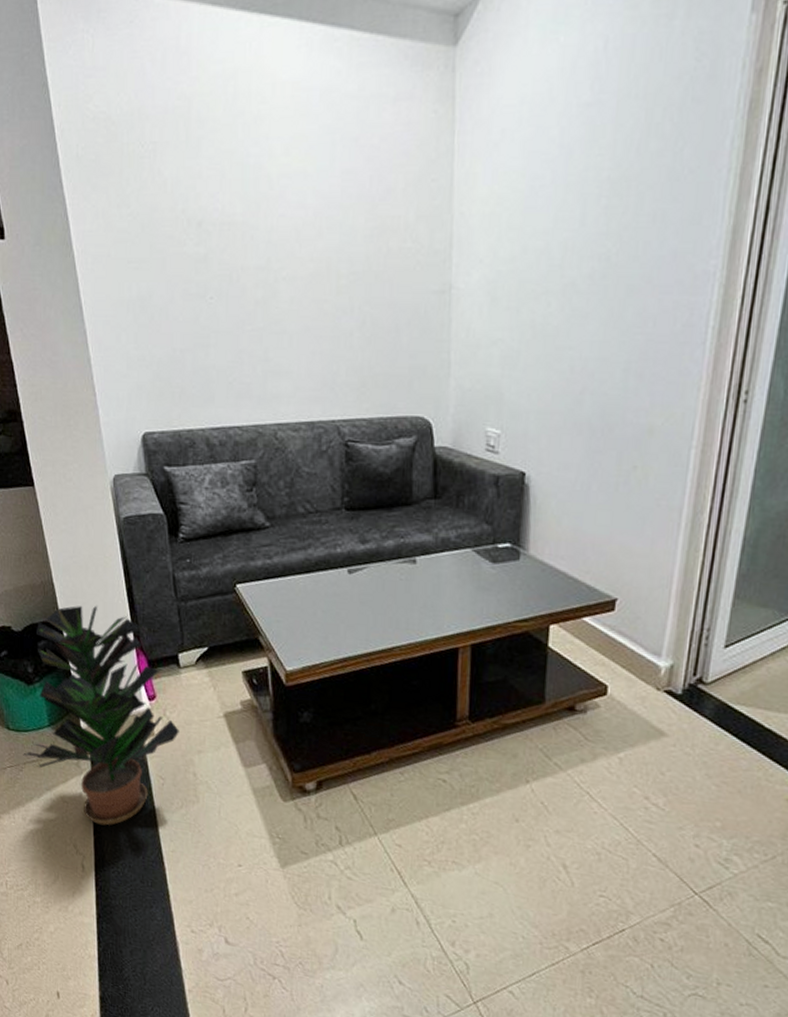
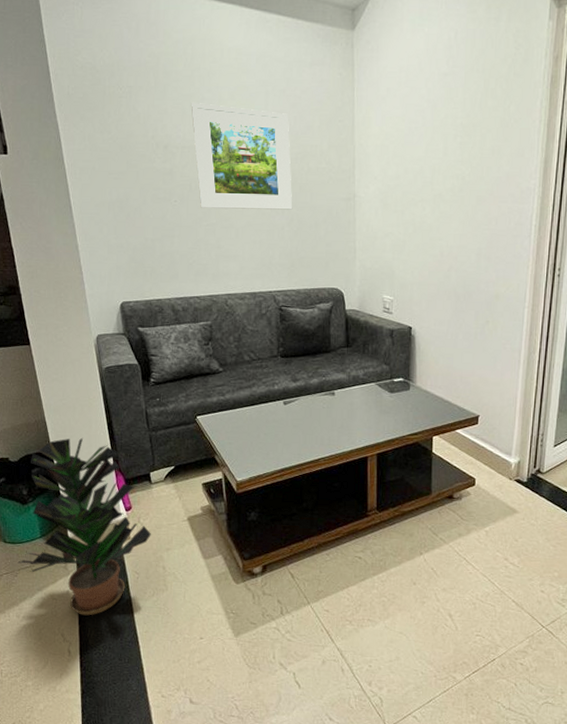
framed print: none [232,160,366,308] -> present [191,102,293,210]

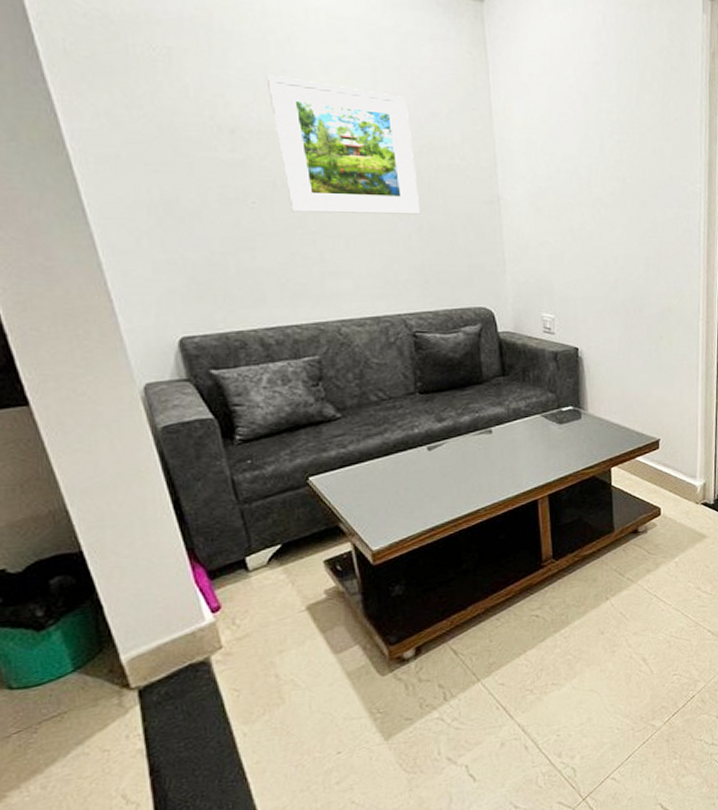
potted plant: present [18,437,151,616] -> none [36,524,254,763]

